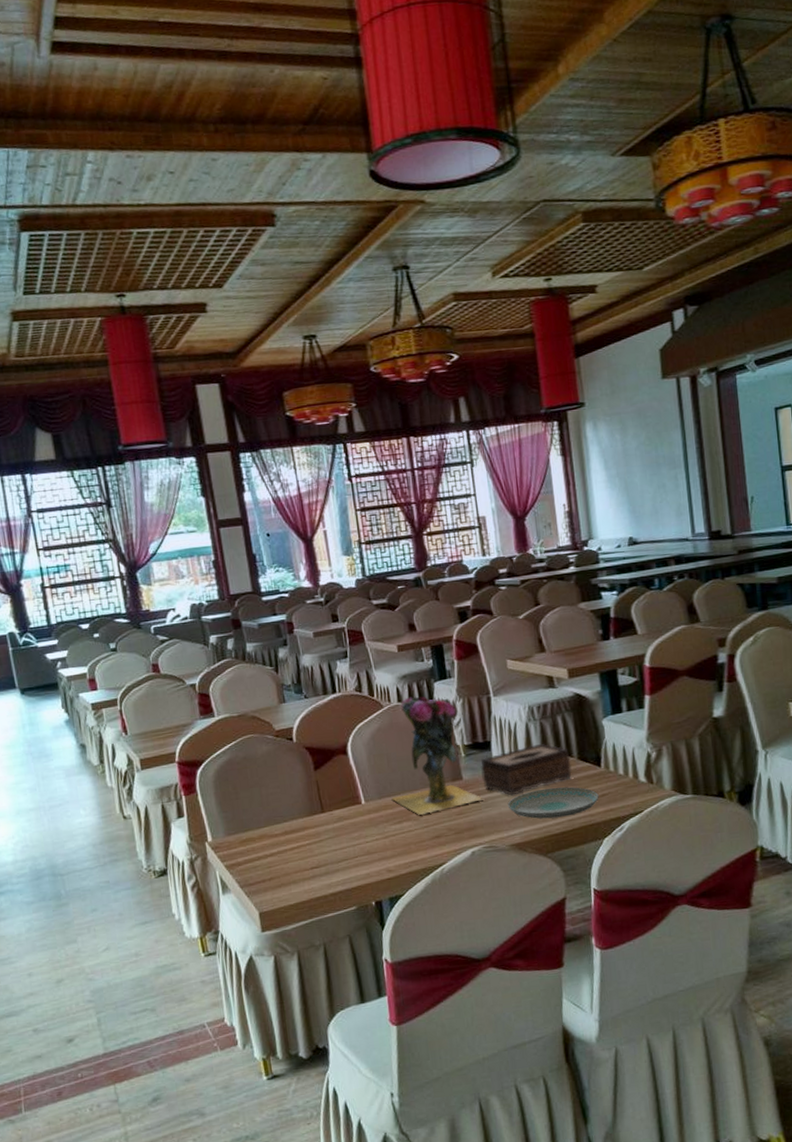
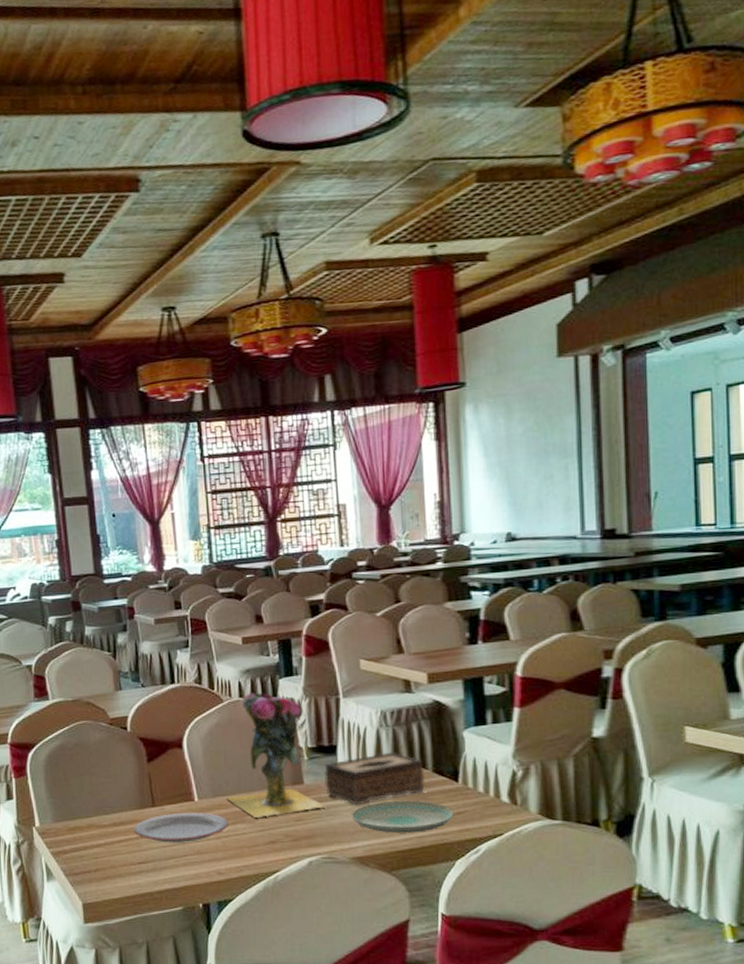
plate: none [304,814,395,847] -> present [133,812,229,843]

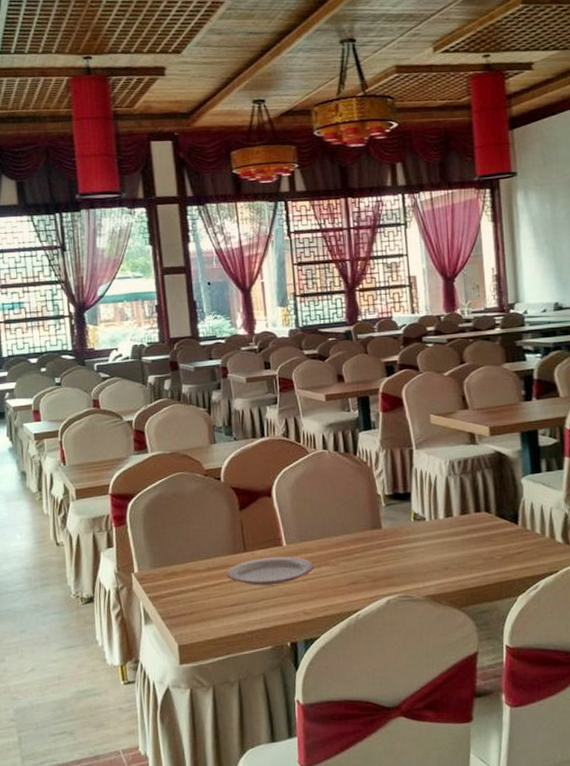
vase: present [226,692,326,818] -> none [312,444,402,560]
tissue box: present [323,752,425,805] -> none [399,498,489,547]
plate: present [351,801,454,833] -> none [424,542,515,573]

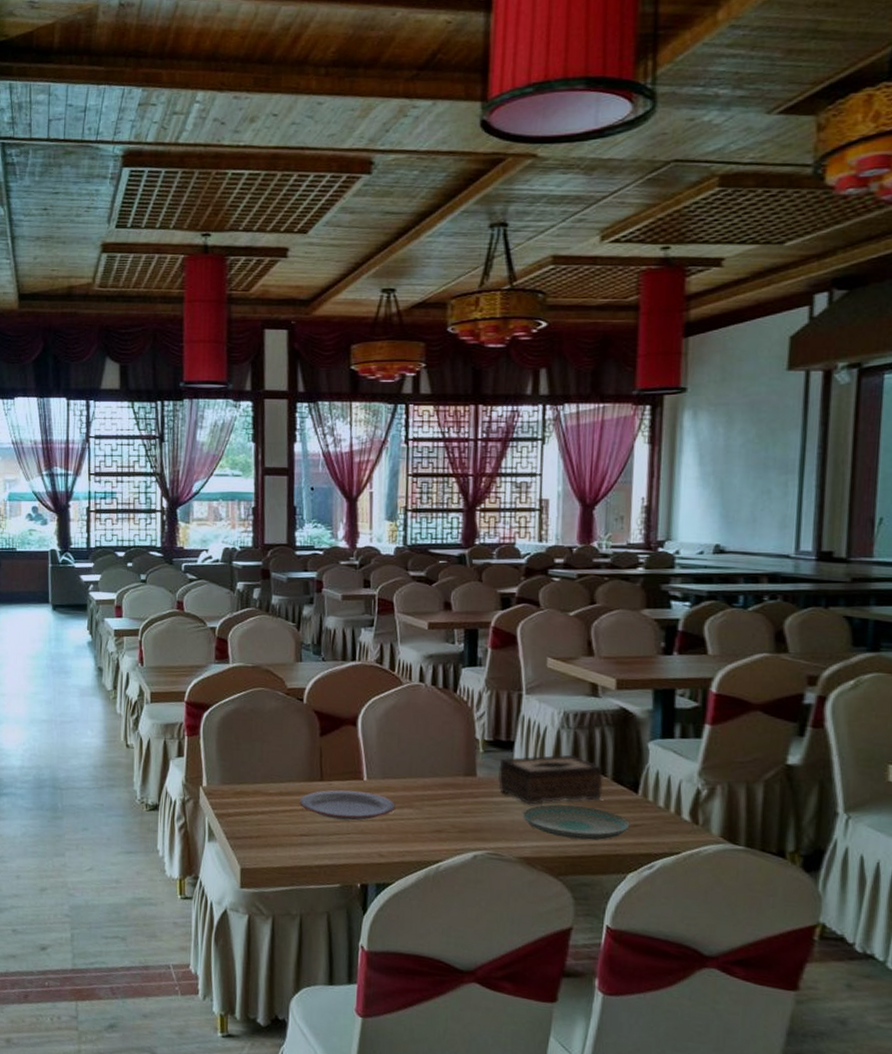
tissue box: none [399,498,489,547] -> present [497,754,604,805]
plate: none [424,542,515,573] -> present [522,804,630,840]

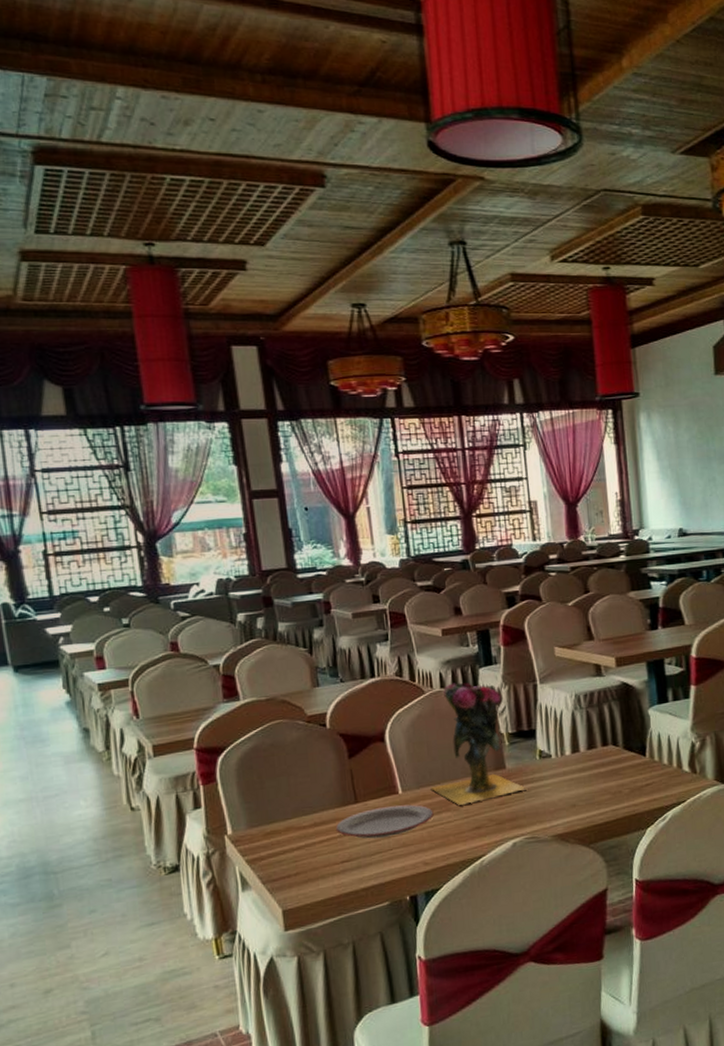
vase: none [395,679,497,805] -> present [430,682,528,805]
tissue box: present [497,754,604,805] -> none [524,732,617,785]
plate: present [522,804,630,840] -> none [551,776,643,809]

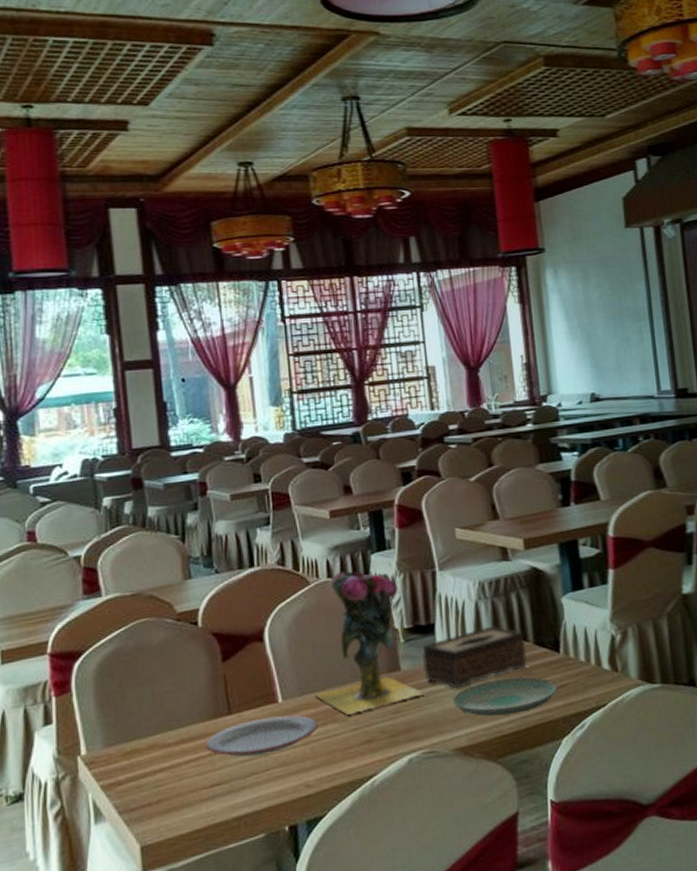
tissue box: none [524,732,617,785] -> present [421,625,527,689]
plate: none [551,776,643,809] -> present [452,677,557,716]

